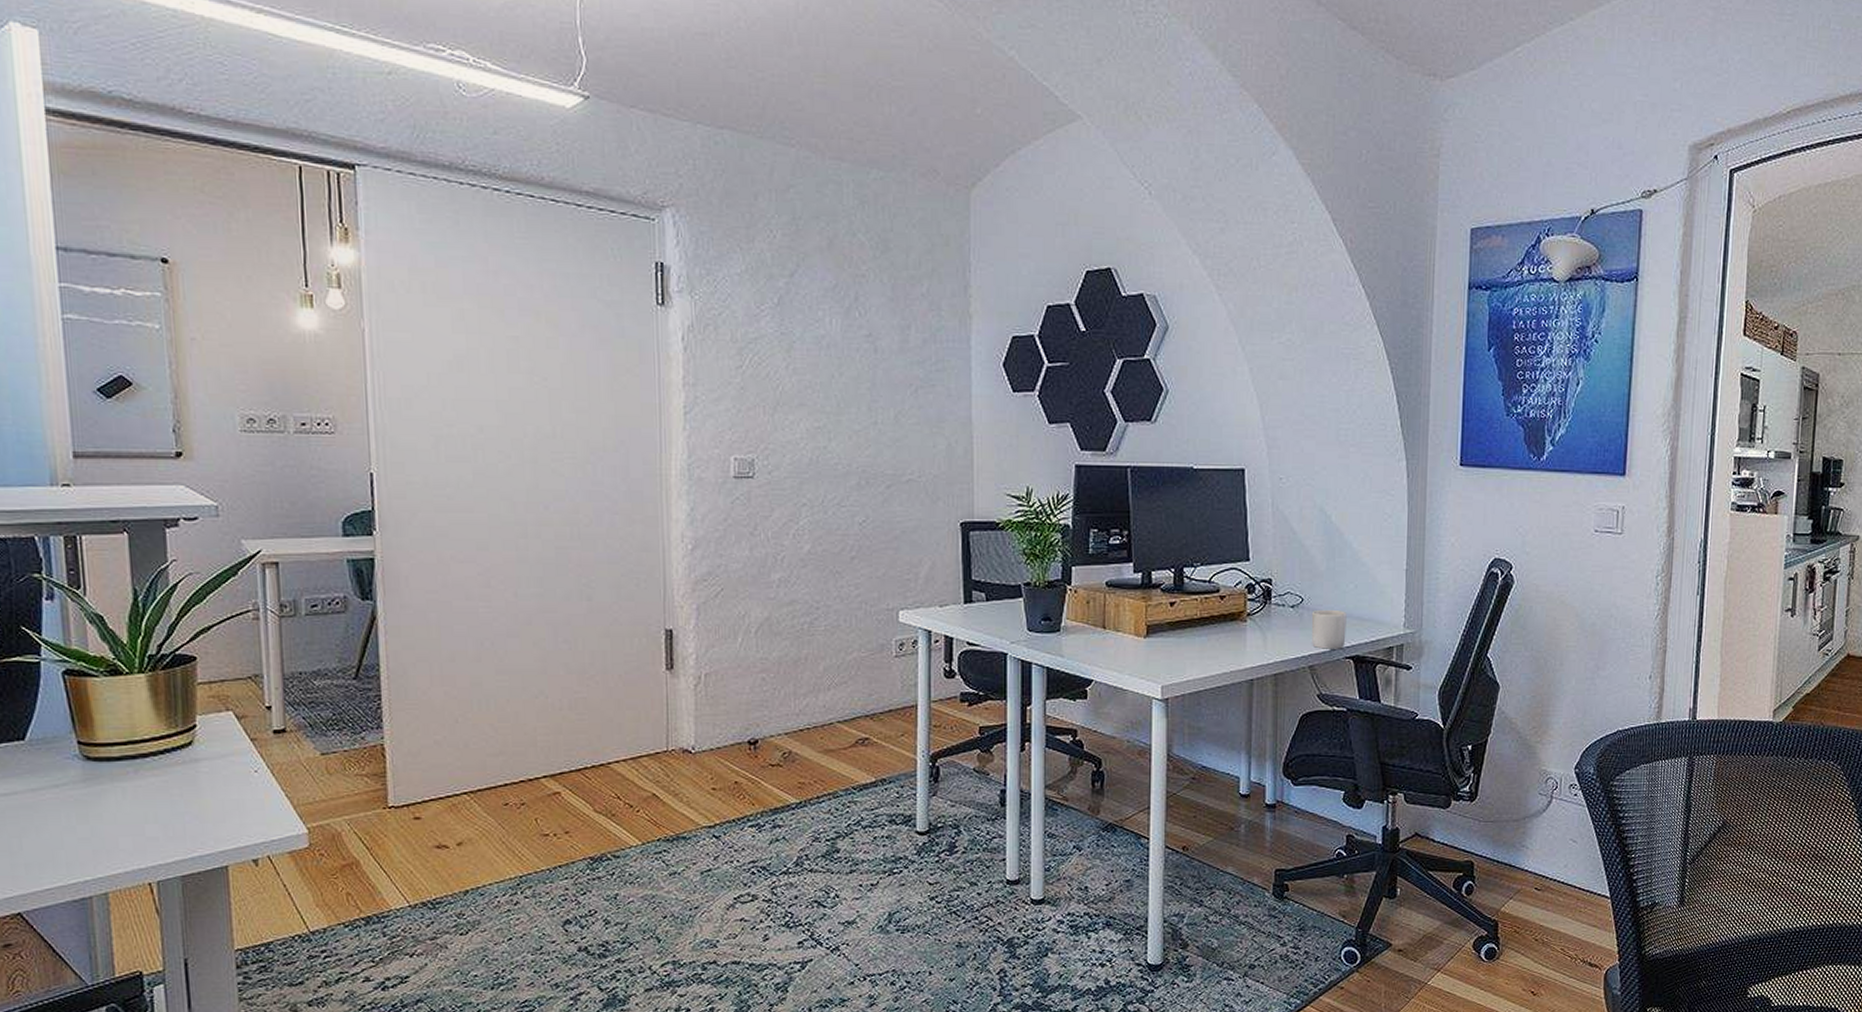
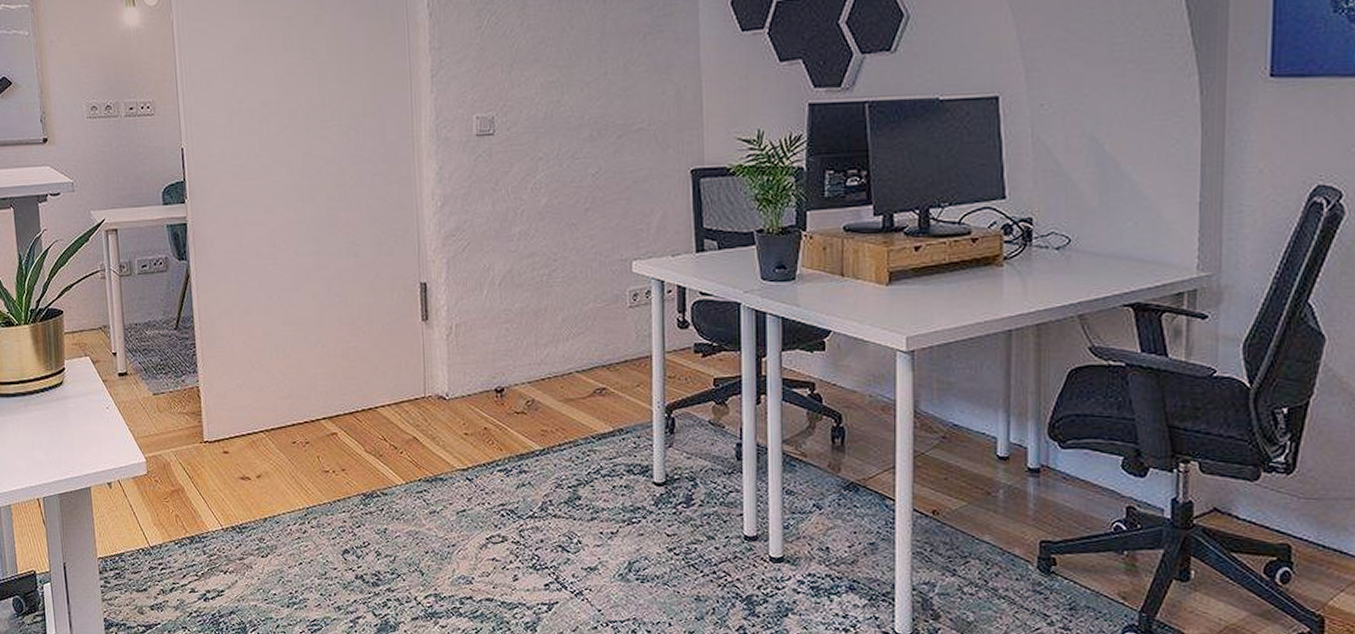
mug: present [1311,609,1347,649] -> none [1080,250,1124,296]

